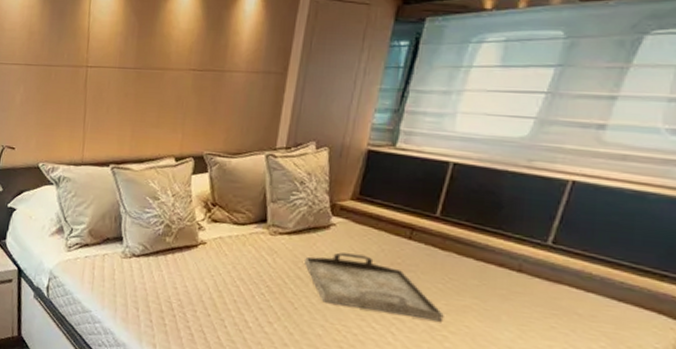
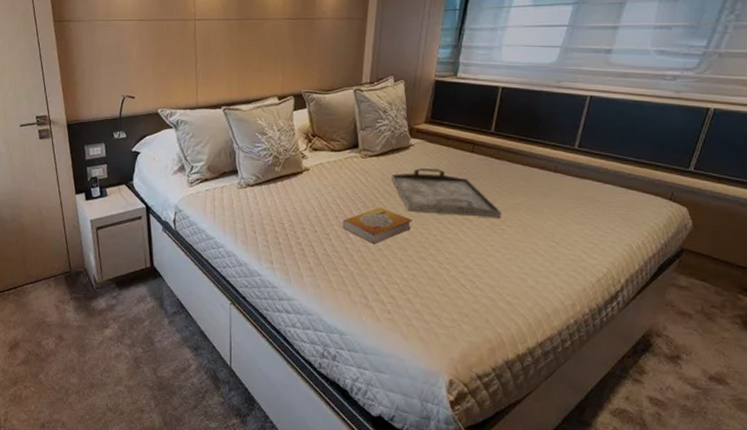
book: none [241,293,328,338] -> present [342,206,412,245]

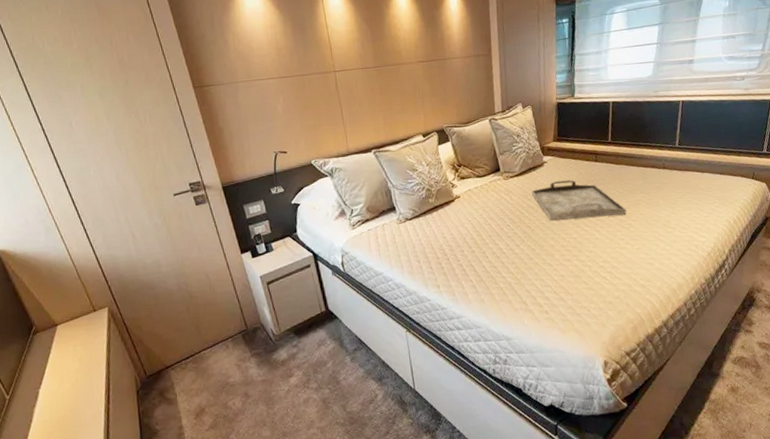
book: present [342,206,412,245] -> none [495,220,555,255]

